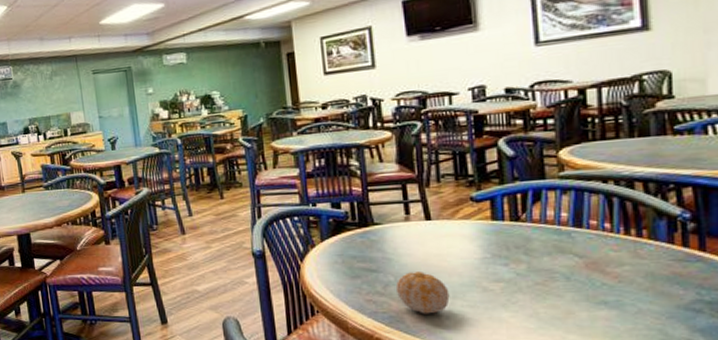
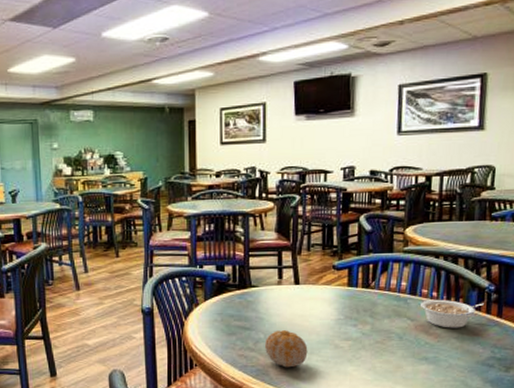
legume: none [590,231,678,266] -> present [421,299,484,328]

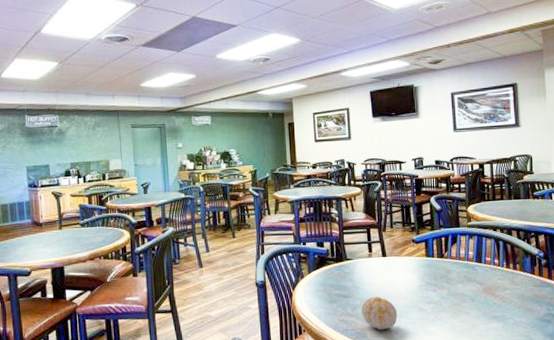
legume: present [421,299,484,328] -> none [486,265,536,290]

